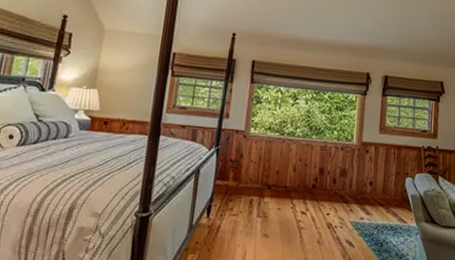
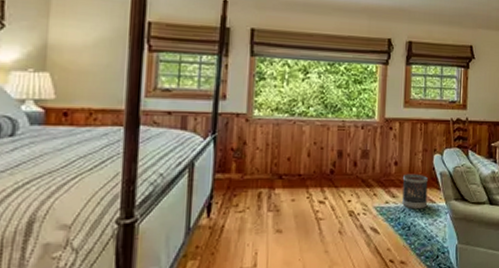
wastebasket: none [376,193,400,228] -> present [402,173,428,210]

